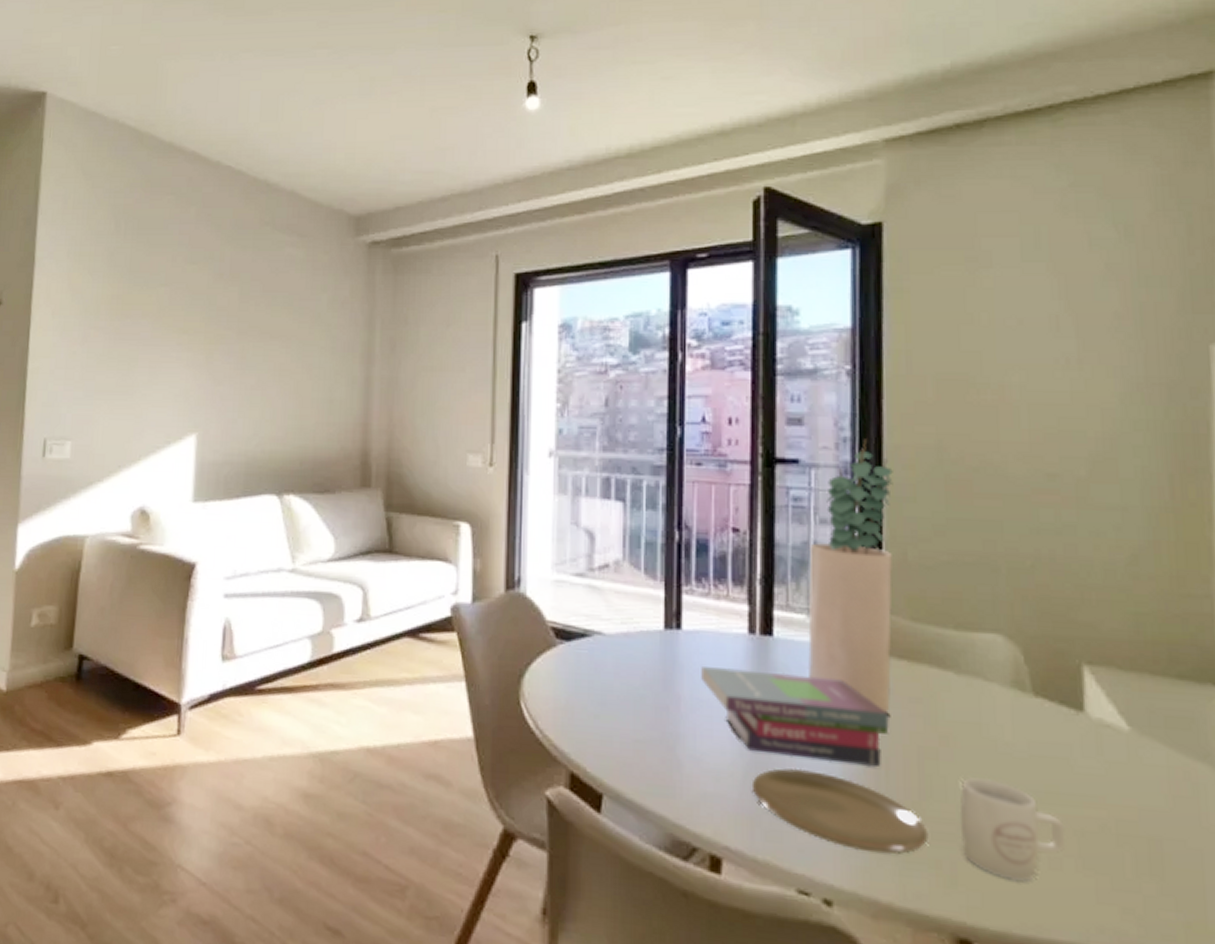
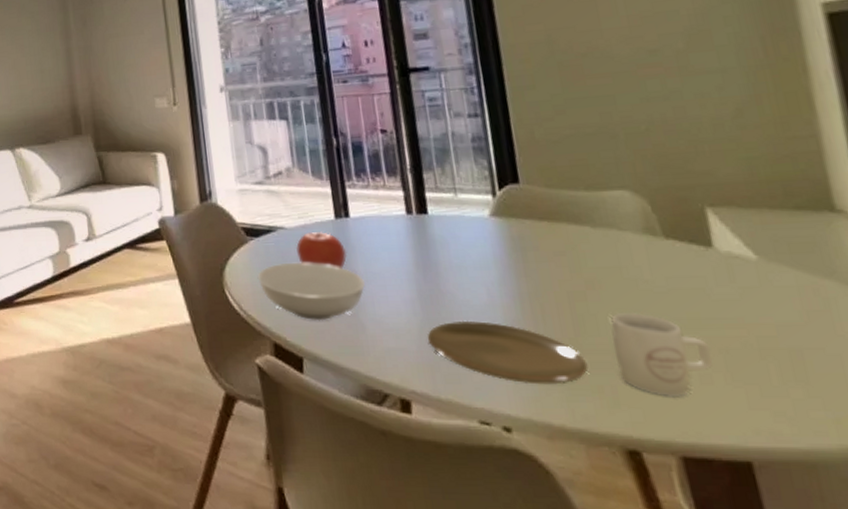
bowl: none [562,676,688,752] -> present [257,262,365,321]
fruit: none [614,642,673,691] -> present [296,232,347,268]
books: present [701,667,889,767] -> none [370,243,540,313]
vase: present [807,439,894,712] -> none [448,42,538,266]

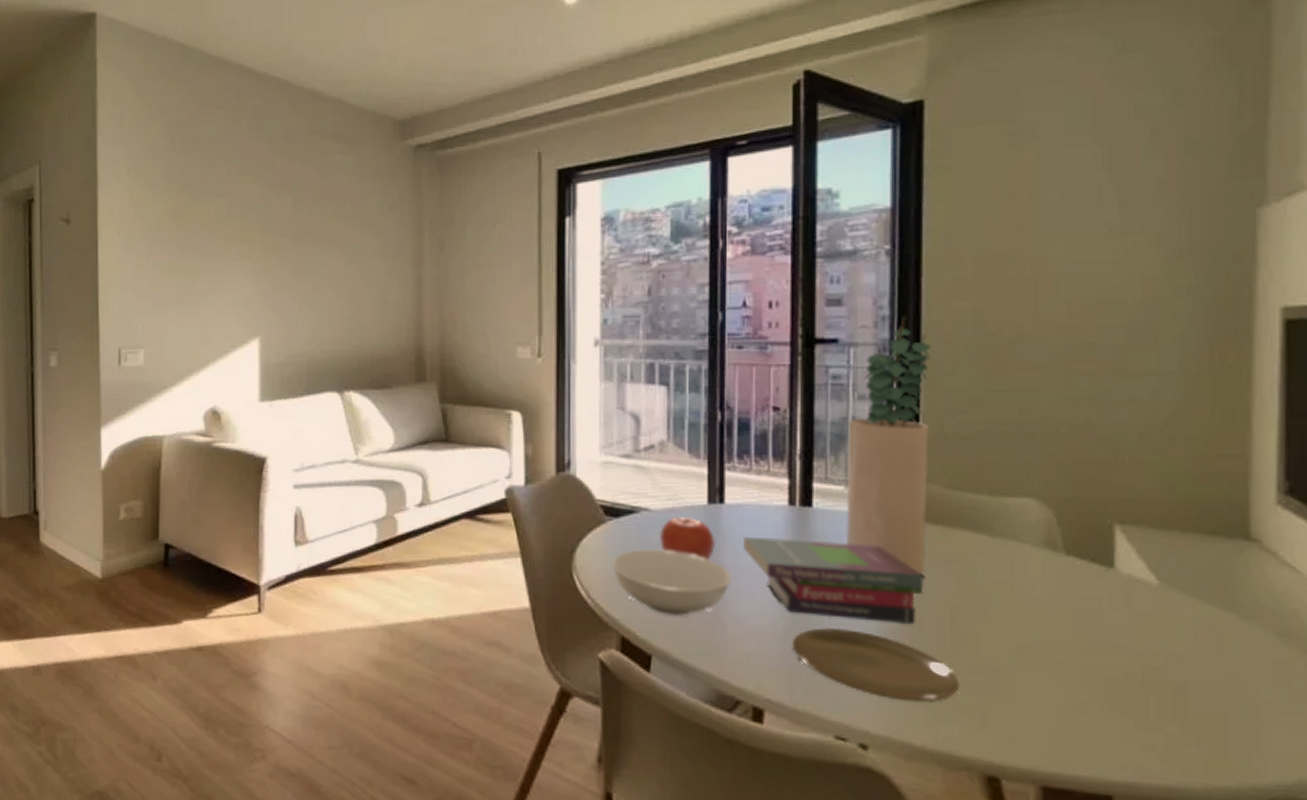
books: none [370,243,540,313] -> present [743,537,924,625]
vase: none [448,42,538,266] -> present [845,316,931,574]
mug: present [611,311,714,397] -> none [990,631,1092,724]

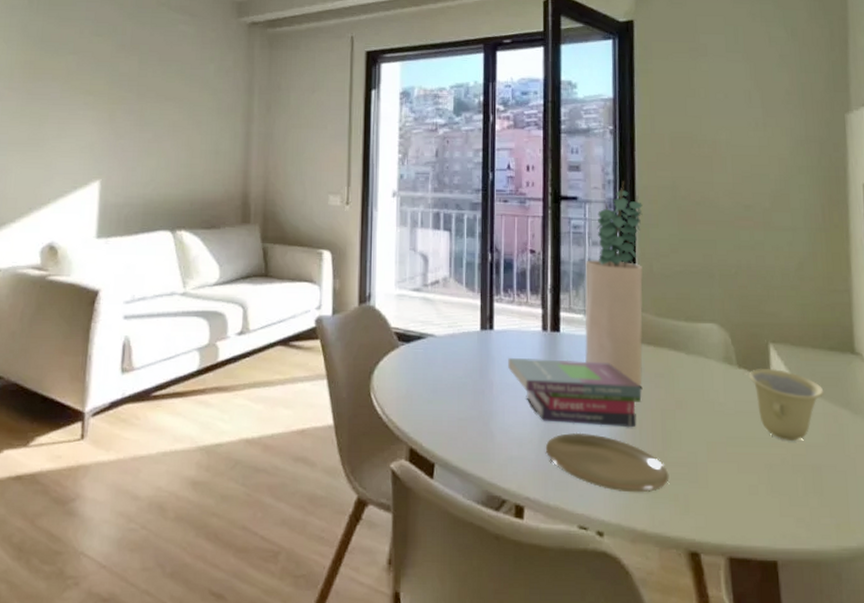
bowl: present [611,548,731,617] -> none [403,369,498,428]
fruit: present [660,517,716,560] -> none [443,342,487,378]
cup: none [1081,555,1197,650] -> present [749,368,824,441]

